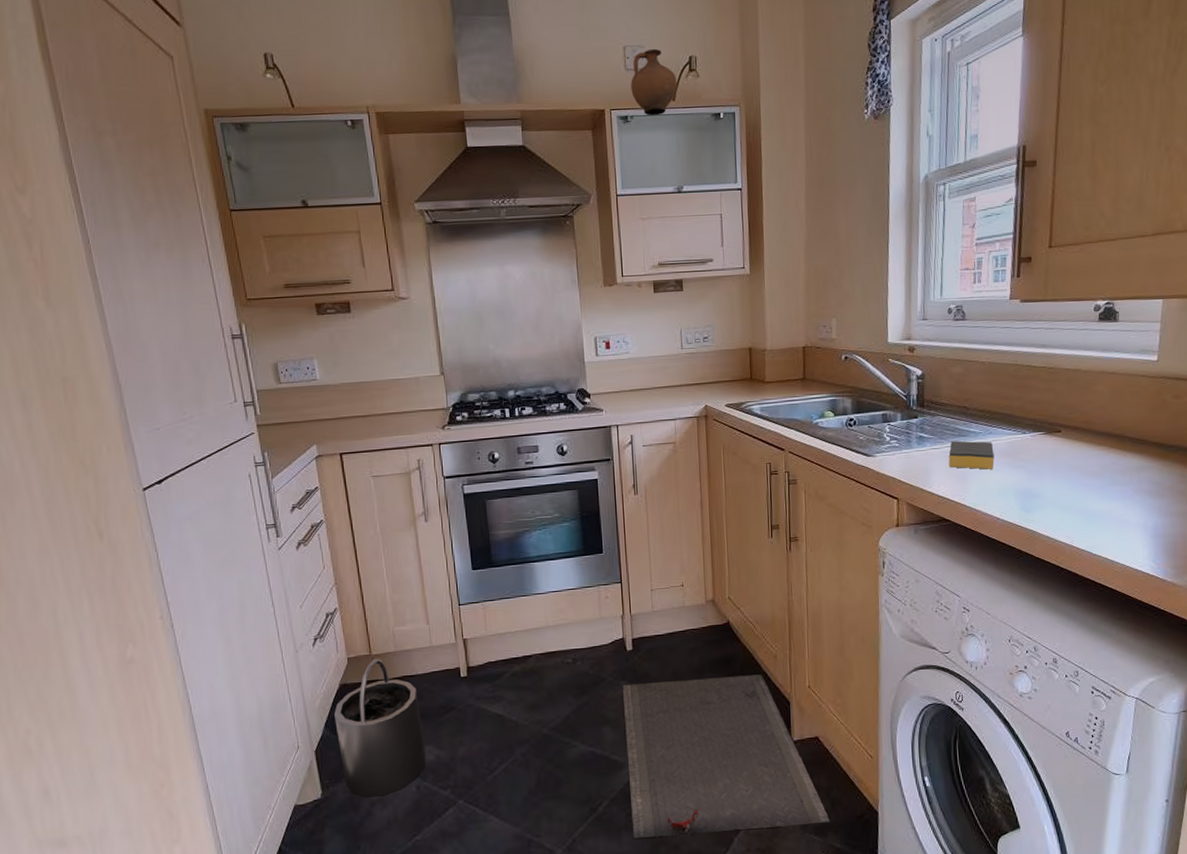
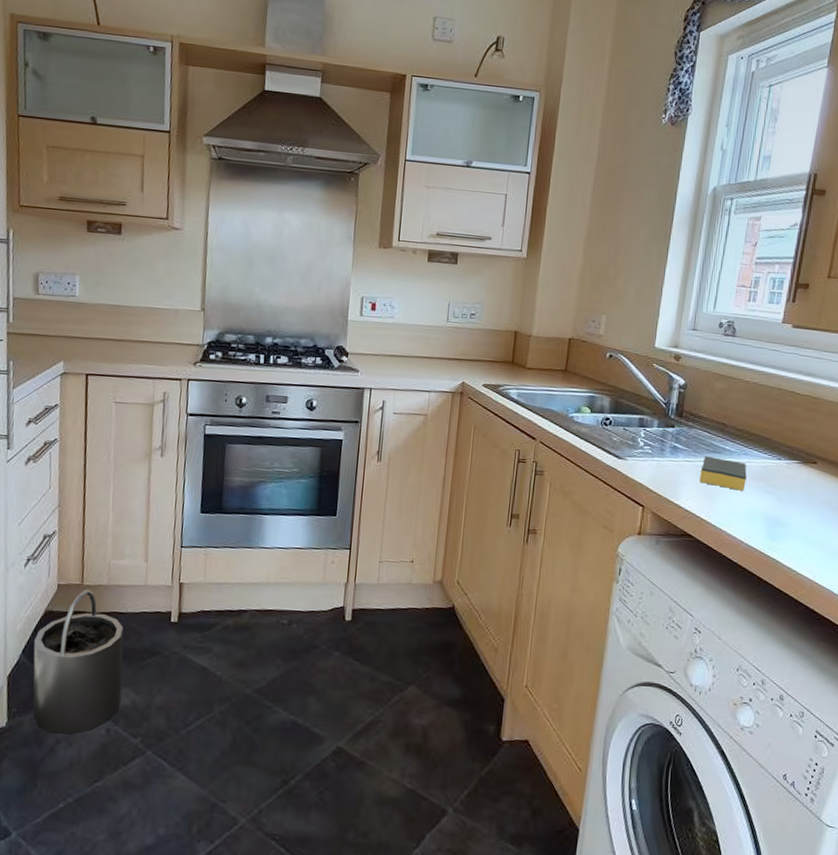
door mat: present [622,674,831,838] -> none [321,655,529,833]
ceramic jug: present [631,48,677,116] -> none [435,23,482,89]

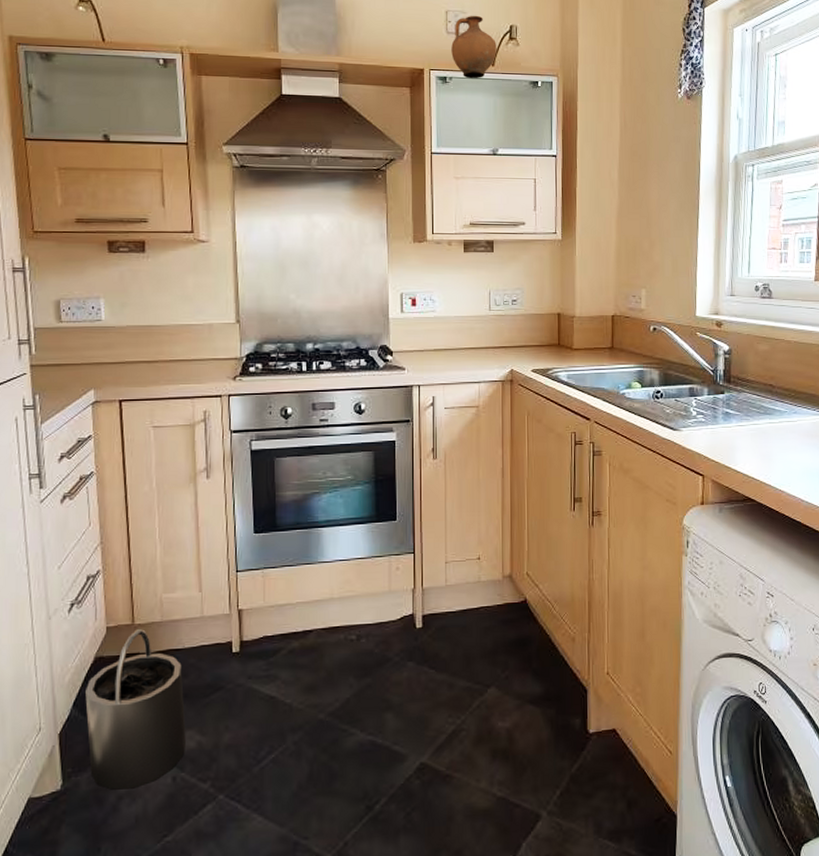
ceramic jug: none [435,23,482,89] -> present [451,15,497,79]
sponge: present [699,456,747,491] -> none [754,419,799,449]

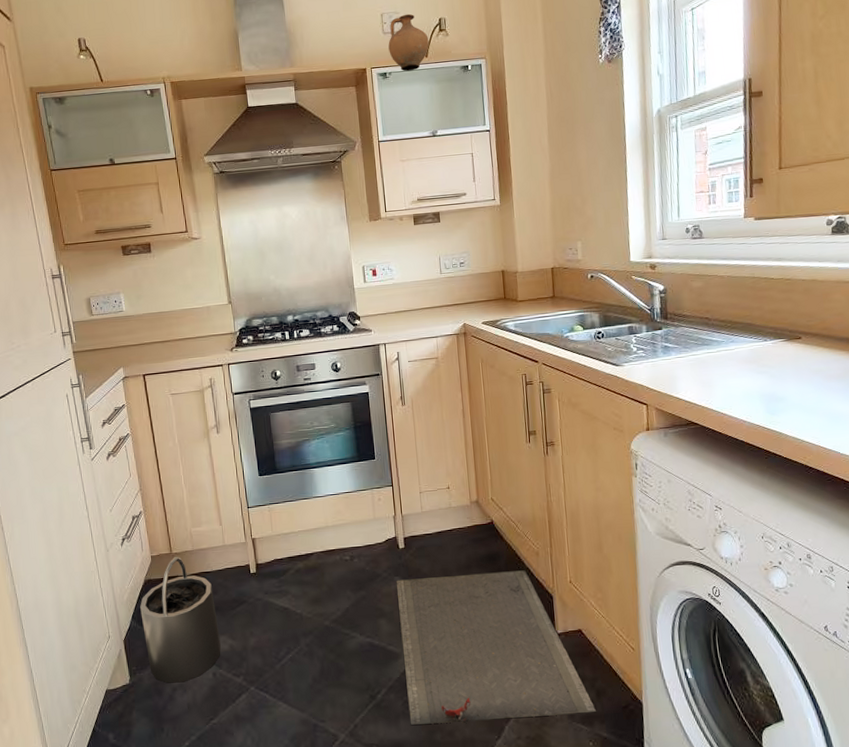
door mat: none [408,658,627,842] -> present [396,570,597,725]

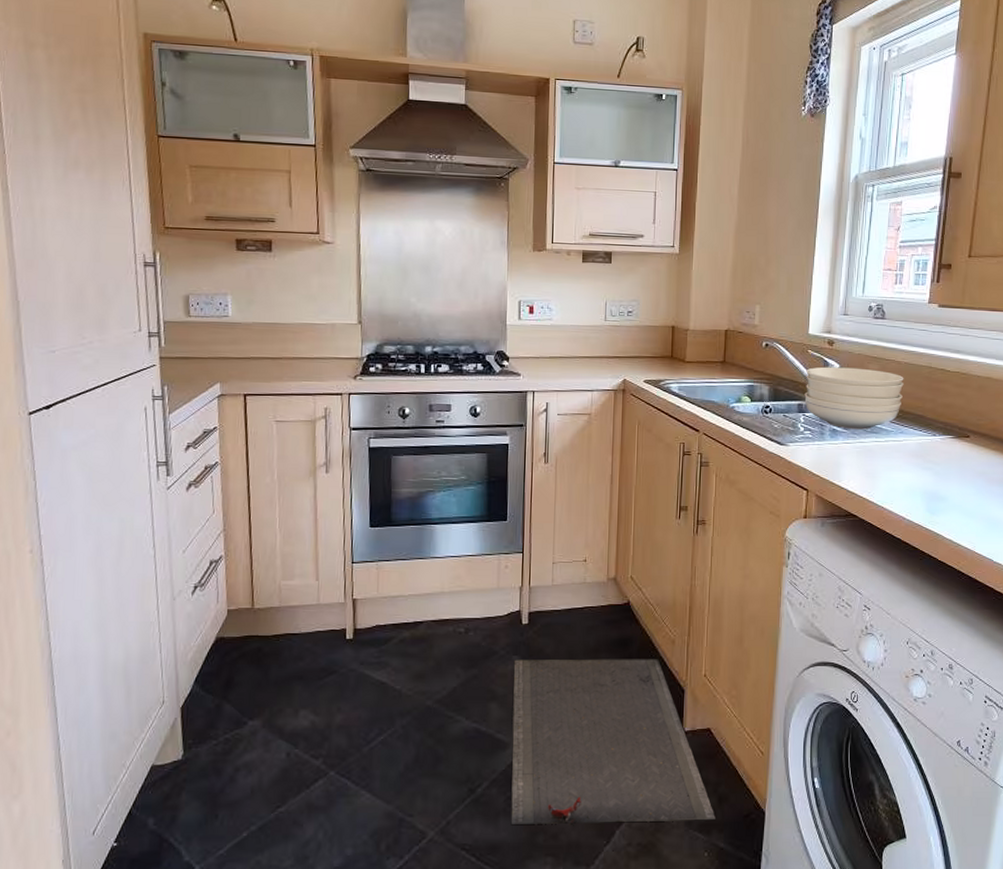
bucket: present [140,556,221,683] -> none [206,612,300,762]
ceramic jug: present [388,13,429,72] -> none [577,25,623,90]
bowl: none [632,286,729,344] -> present [804,366,904,430]

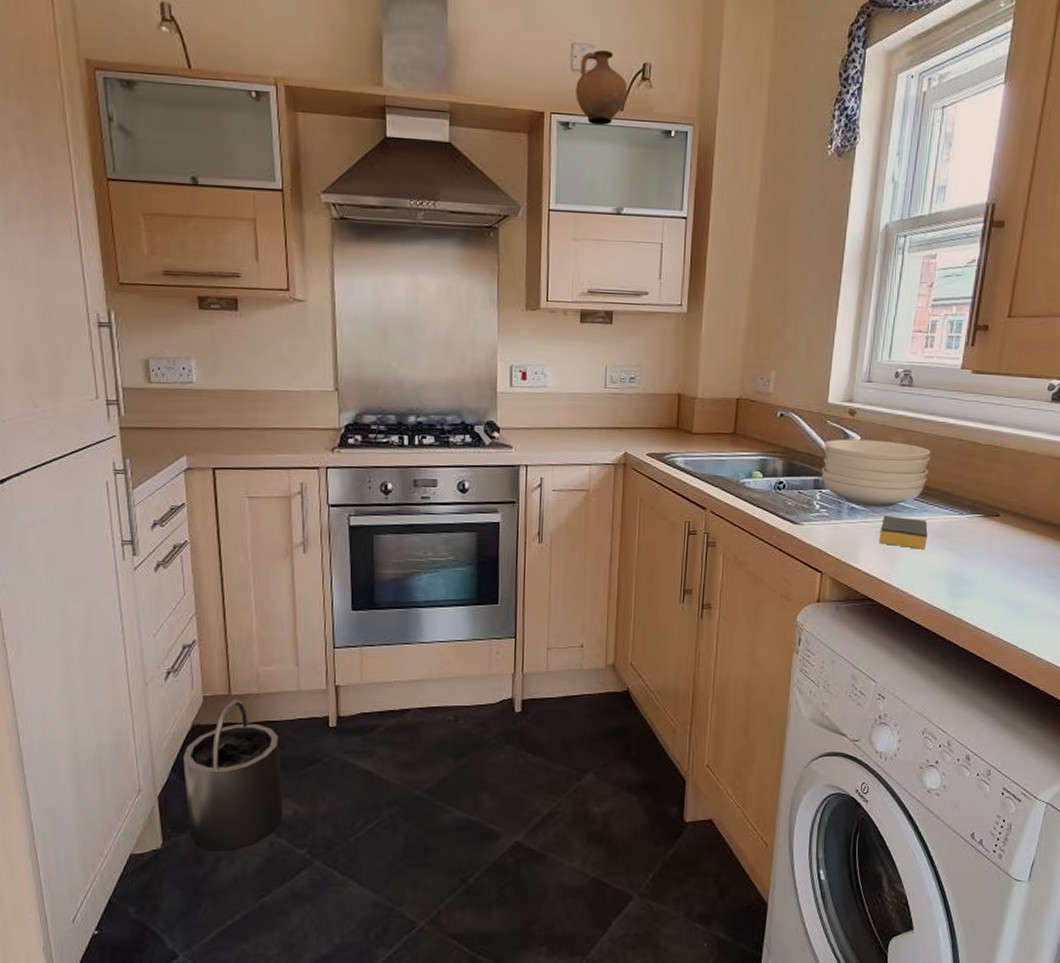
bucket: none [206,612,300,762] -> present [183,699,283,851]
door mat: present [510,659,717,826] -> none [503,748,717,917]
ceramic jug: none [577,25,623,90] -> present [576,49,627,126]
sponge: none [860,437,904,468] -> present [879,515,928,549]

